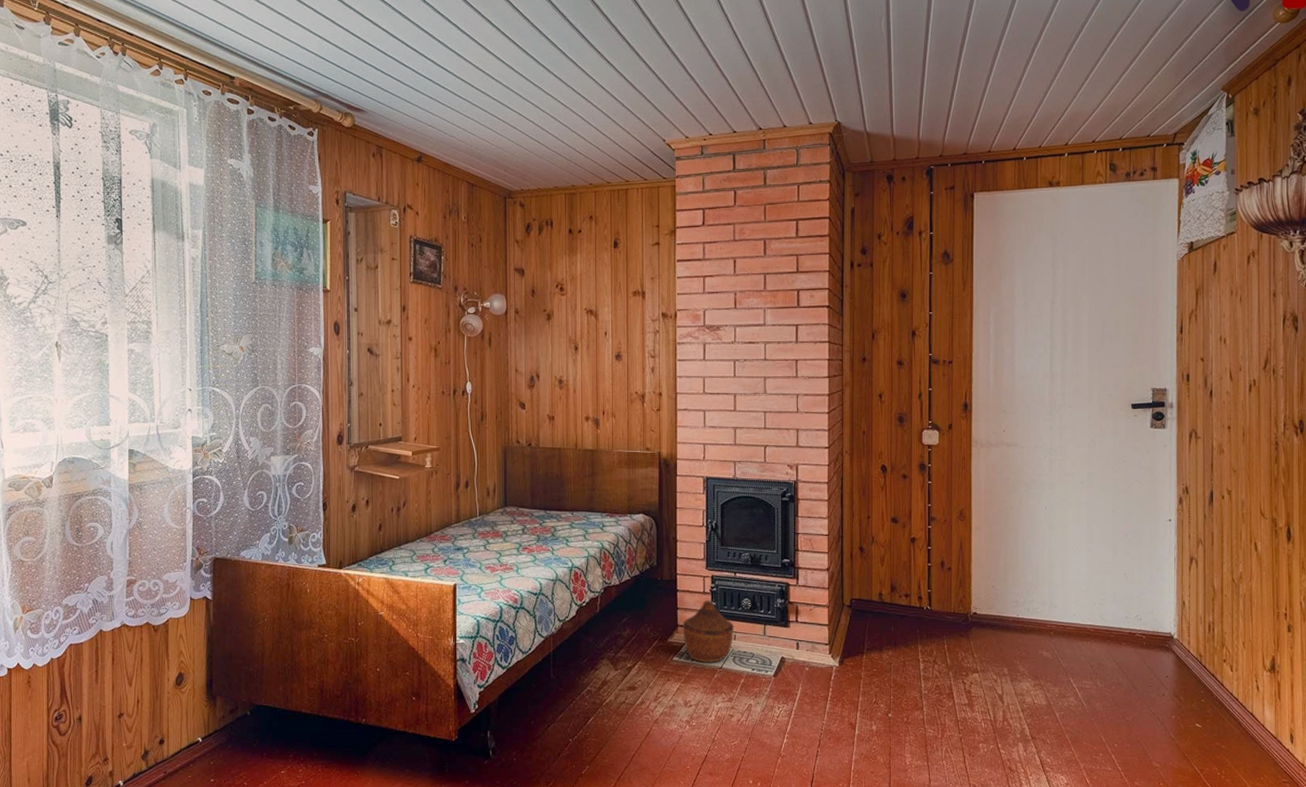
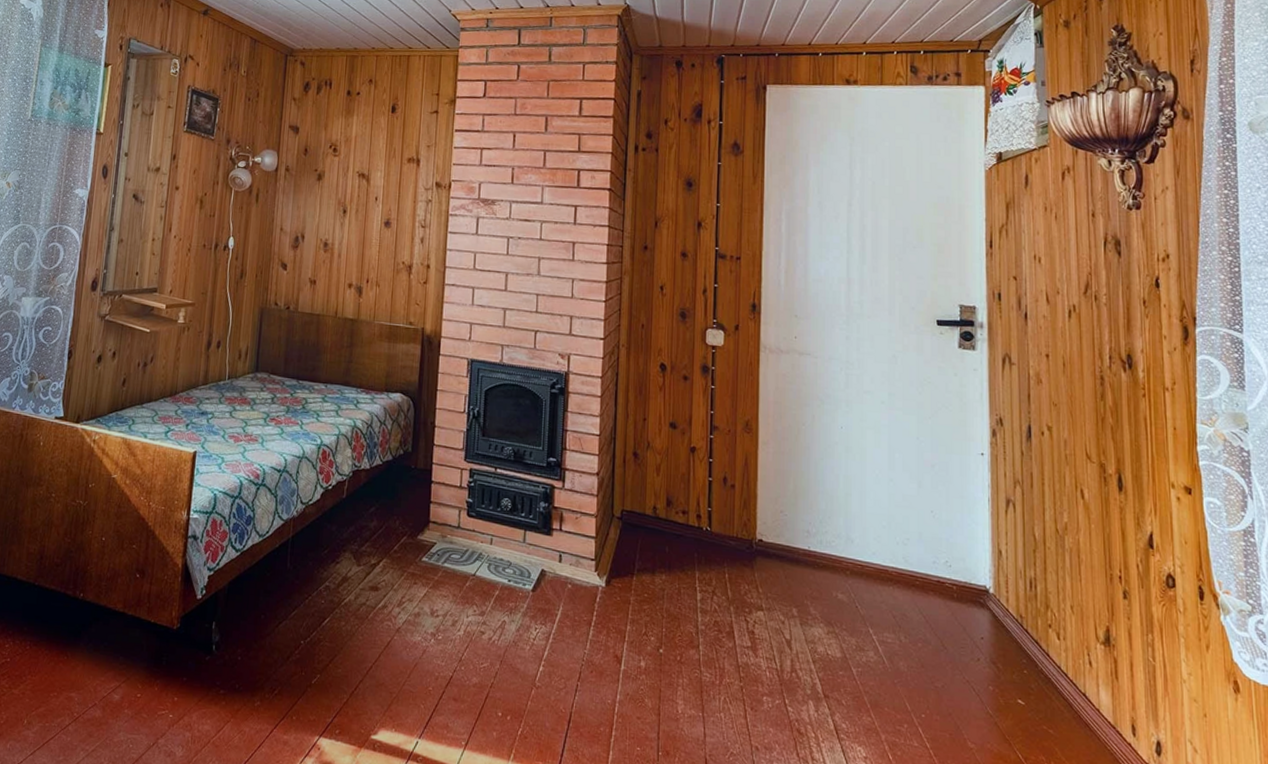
woven basket: present [682,600,735,664] -> none [434,495,492,569]

